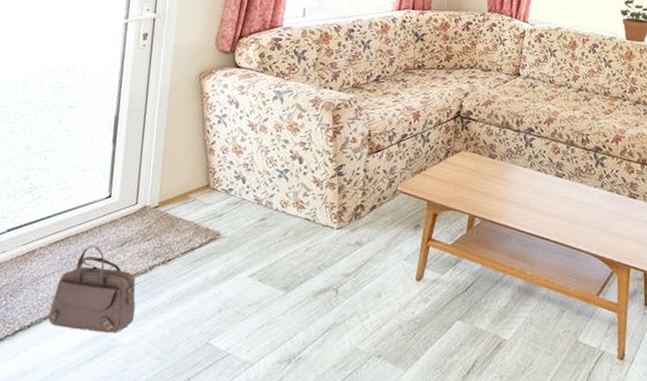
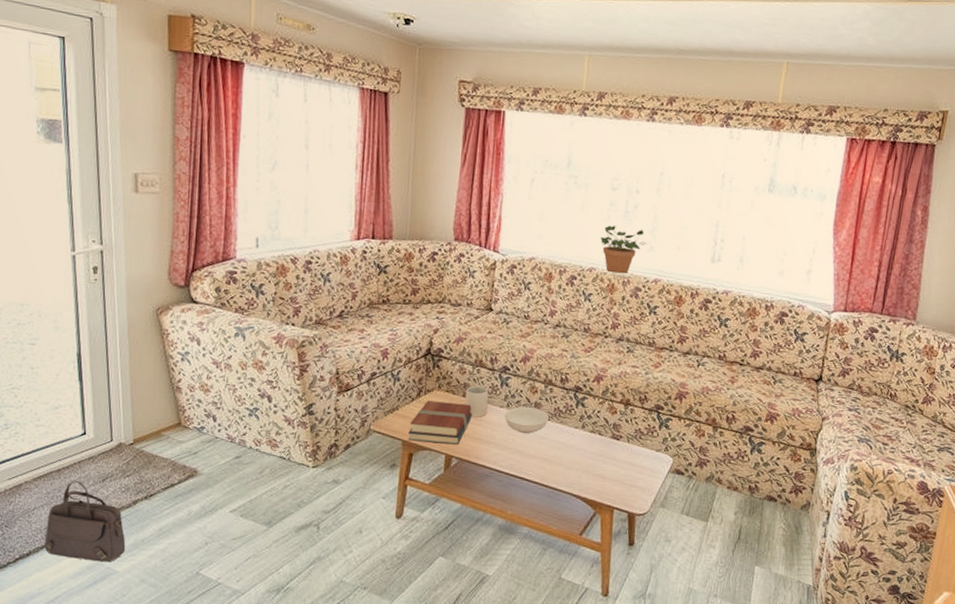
books: none [433,161,497,205] -> present [408,400,472,445]
mug: none [490,146,514,178] -> present [464,385,489,418]
bowl: none [528,166,570,193] -> present [505,406,549,434]

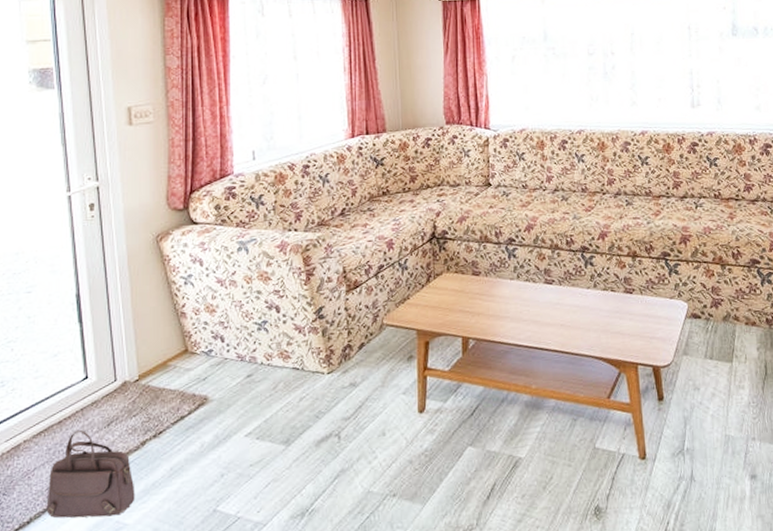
books: present [408,400,472,445] -> none [422,282,484,329]
mug: present [464,385,489,418] -> none [474,261,499,294]
bowl: present [505,406,549,434] -> none [516,274,560,302]
potted plant: present [601,225,647,274] -> none [585,88,629,132]

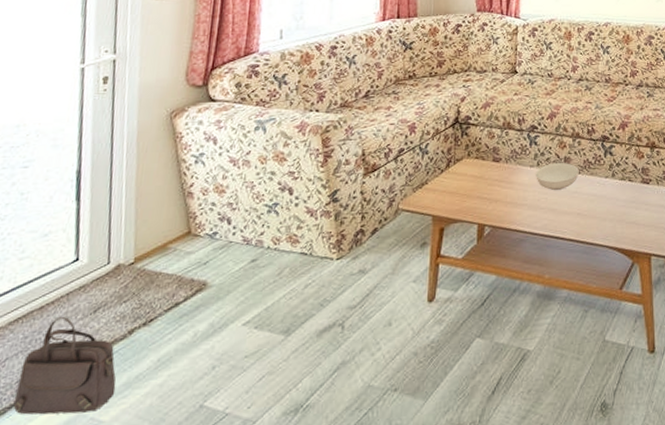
bowl: none [516,274,560,302] -> present [536,163,579,190]

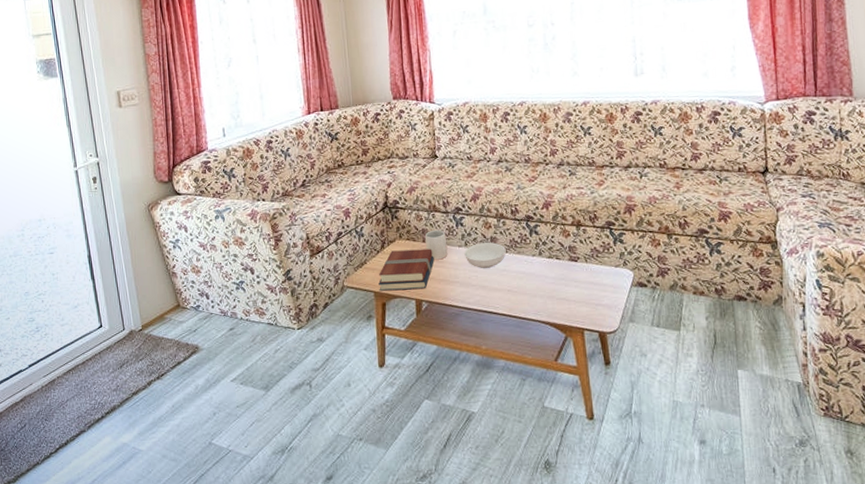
handbag: present [13,317,116,415] -> none [78,370,146,443]
books: none [438,168,503,215] -> present [378,248,434,291]
mug: none [494,148,519,181] -> present [424,229,448,260]

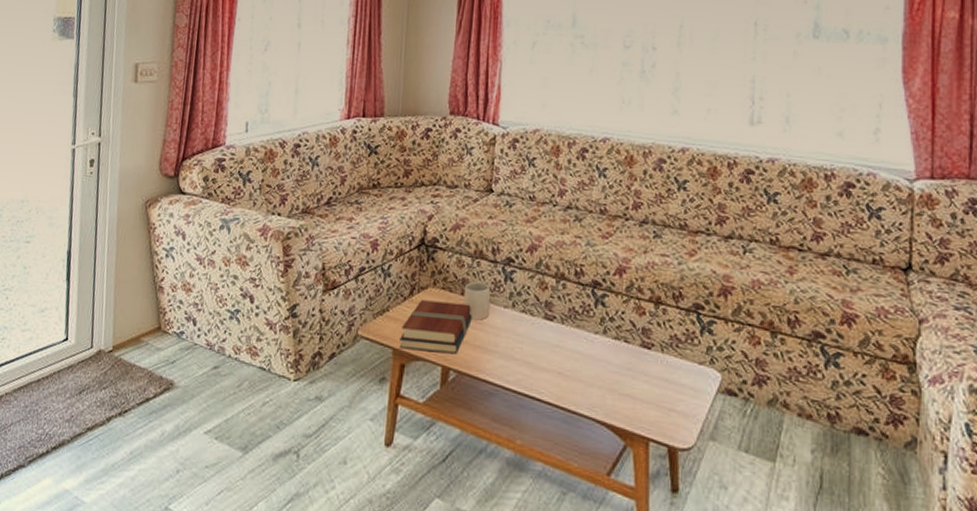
bowl: present [464,242,506,268] -> none [510,306,563,340]

